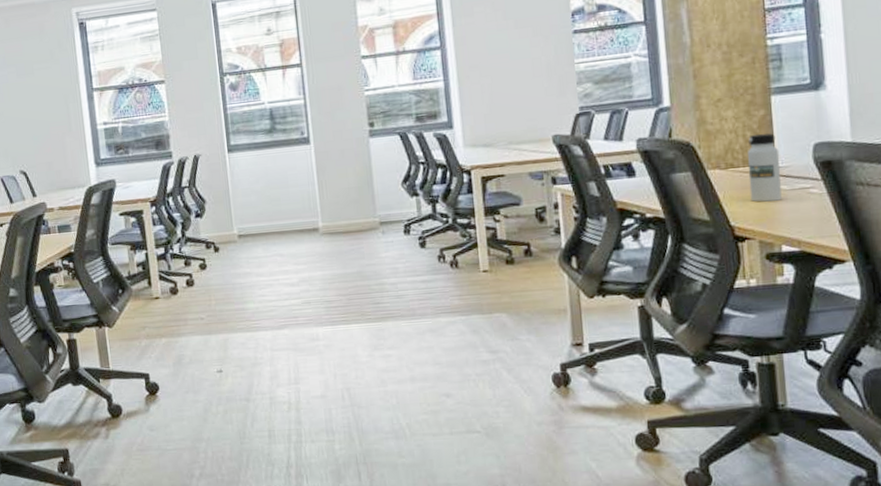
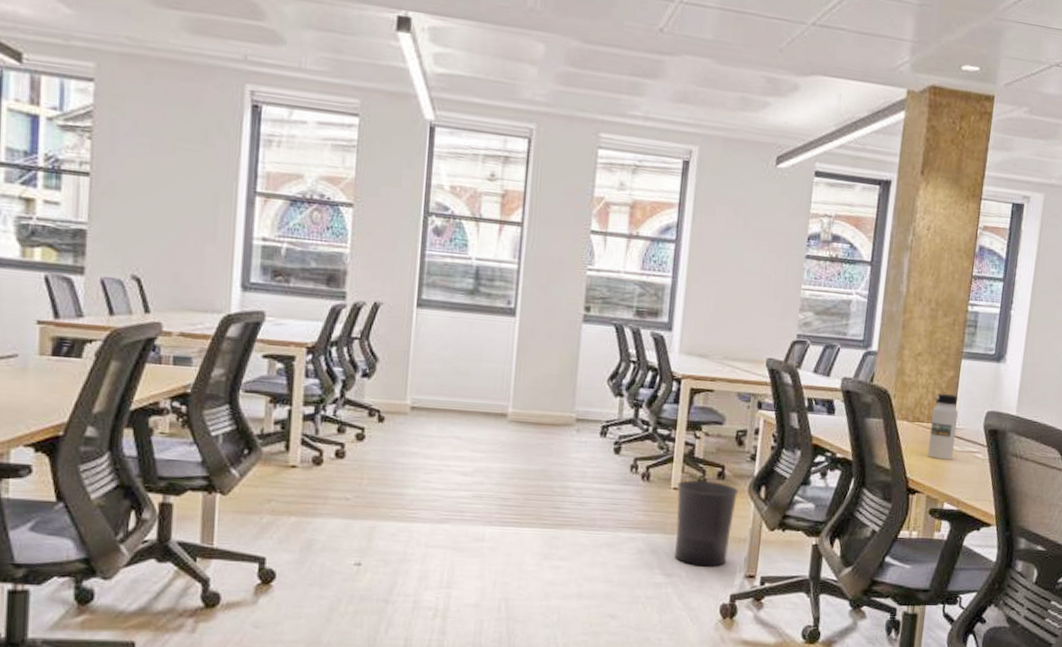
waste bin: none [485,259,550,341] -> present [675,480,739,567]

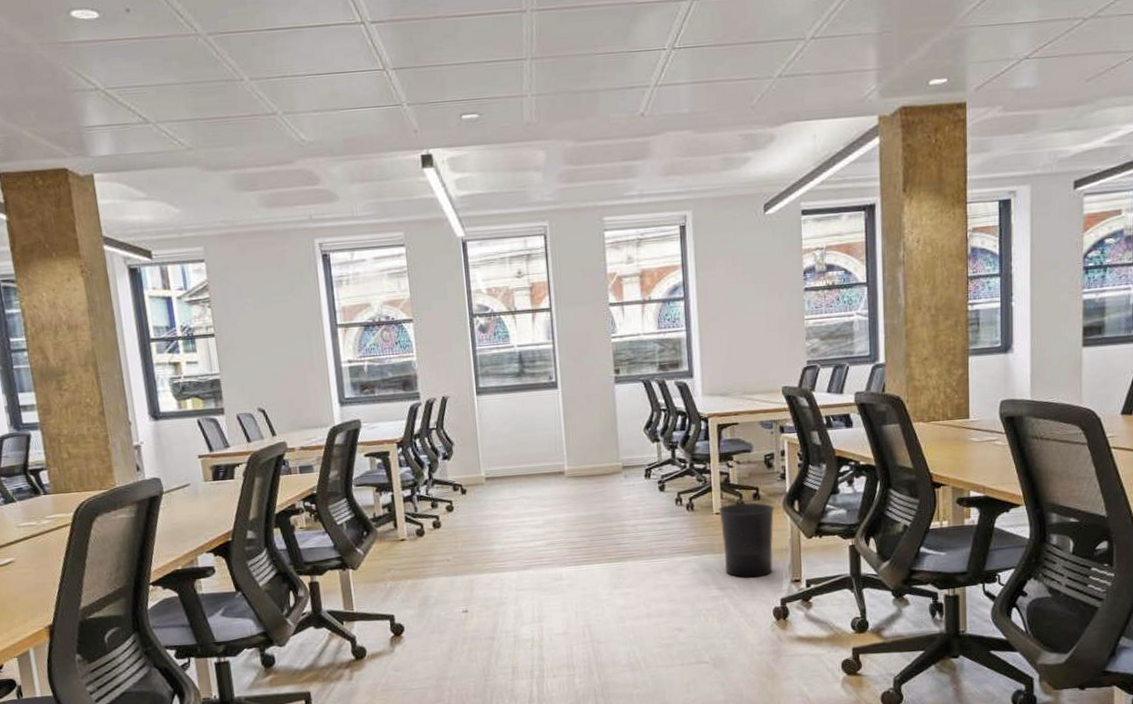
water bottle: present [927,394,959,460] -> none [946,391,973,453]

